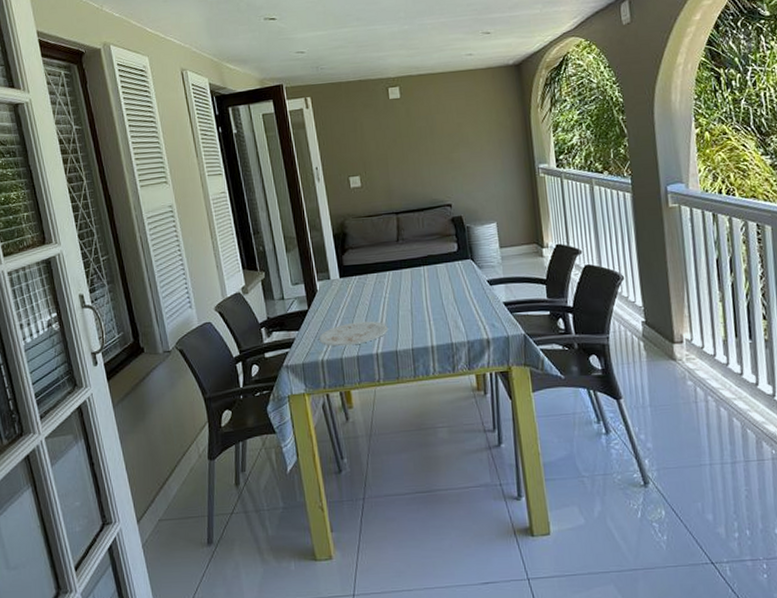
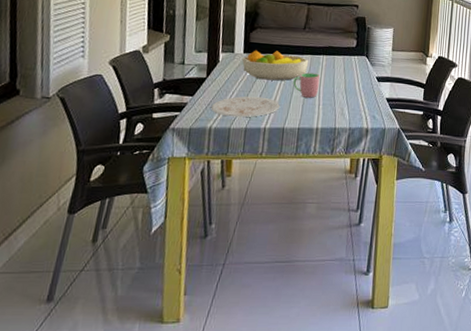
fruit bowl: none [339,269,410,303] -> present [241,50,309,81]
cup: none [397,287,426,315] -> present [293,72,321,98]

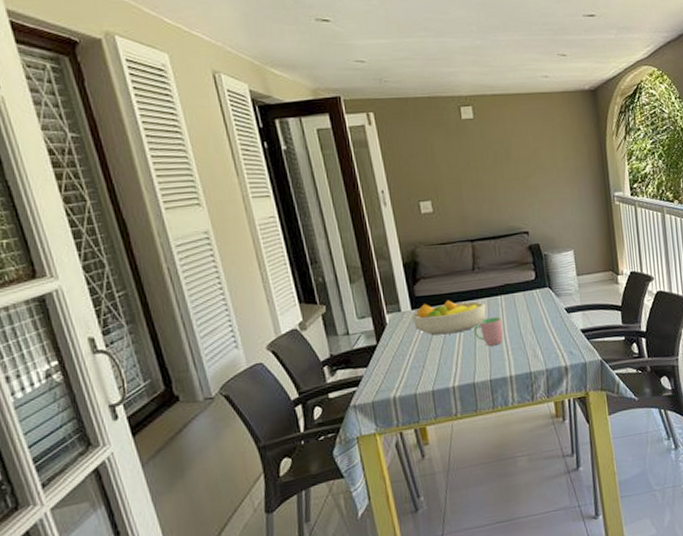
plate: present [211,96,280,118] -> none [389,353,465,382]

